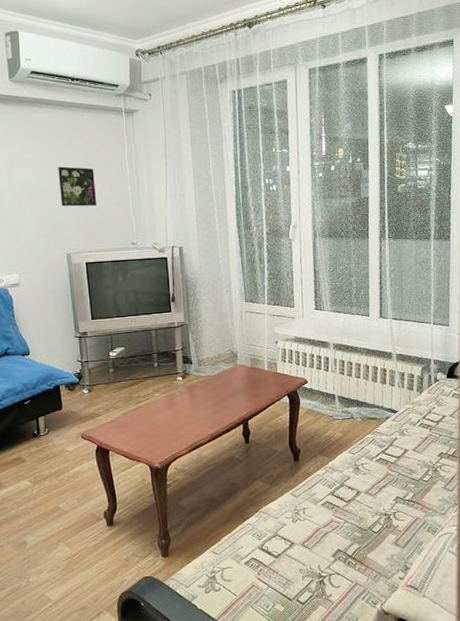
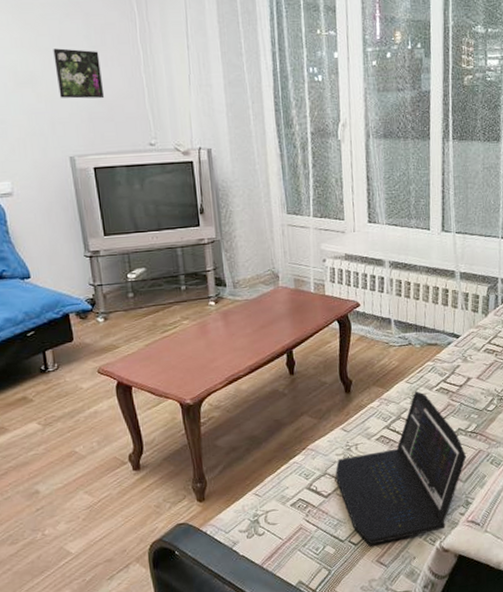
laptop: none [285,461,405,605] -> present [335,391,467,545]

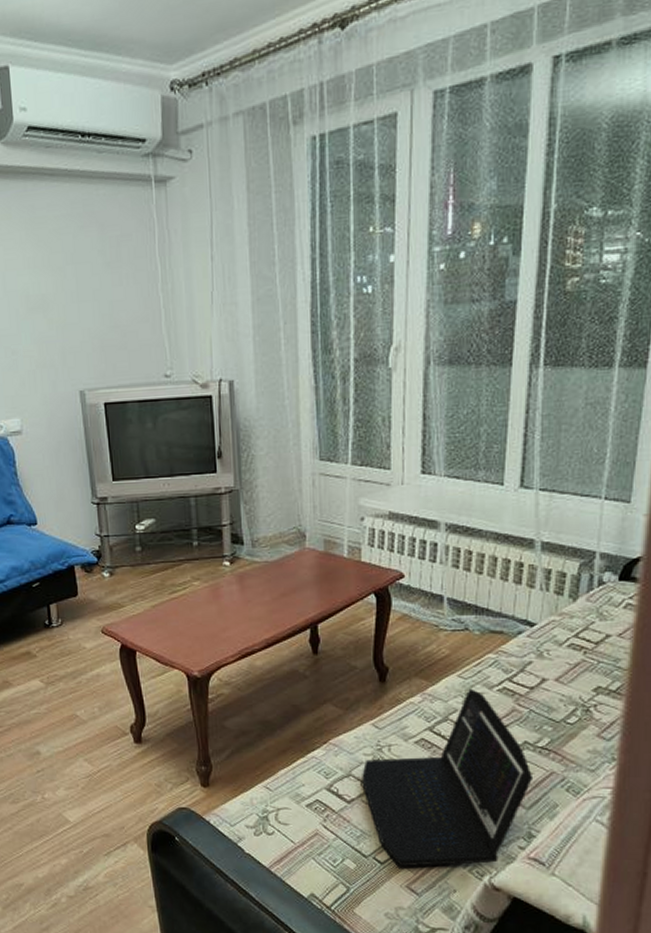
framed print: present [53,48,105,99] -> none [66,266,118,325]

